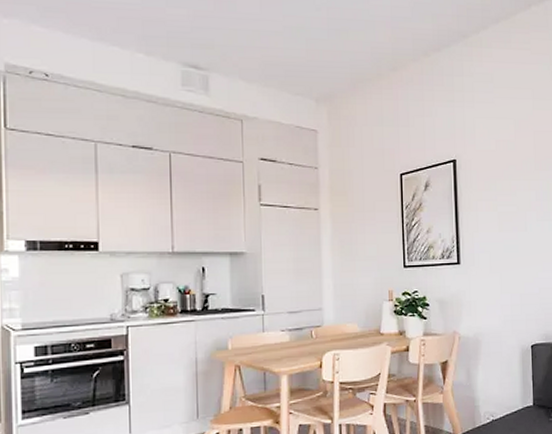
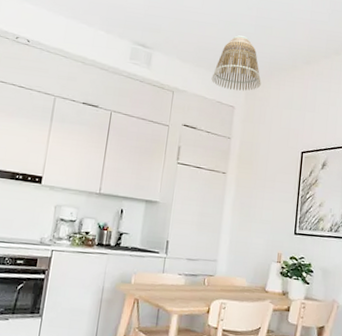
lamp shade: none [285,43,344,111] -> present [211,35,261,91]

